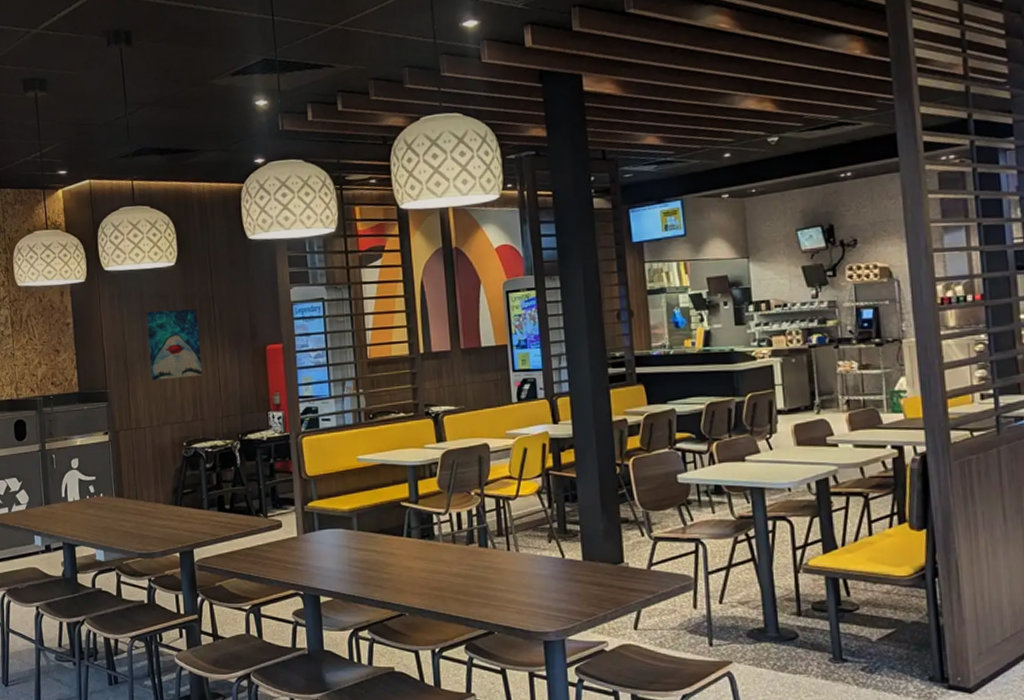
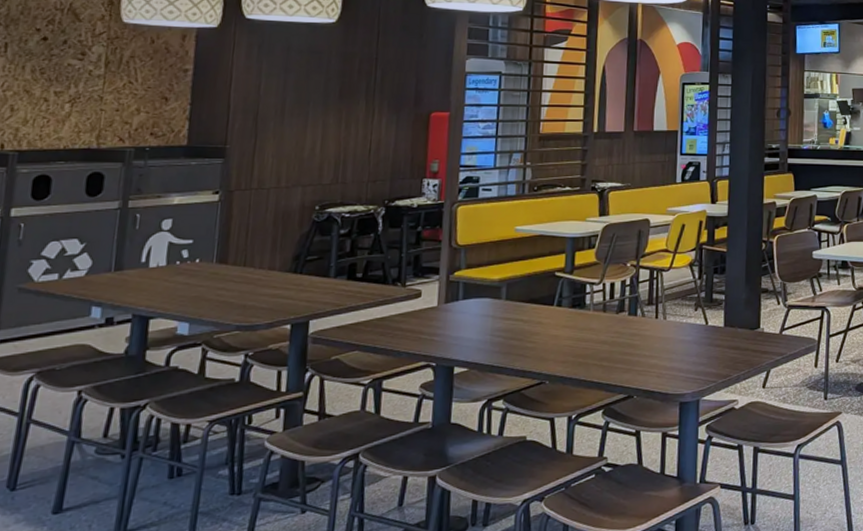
wall art: present [146,308,202,381] -> none [286,66,356,139]

